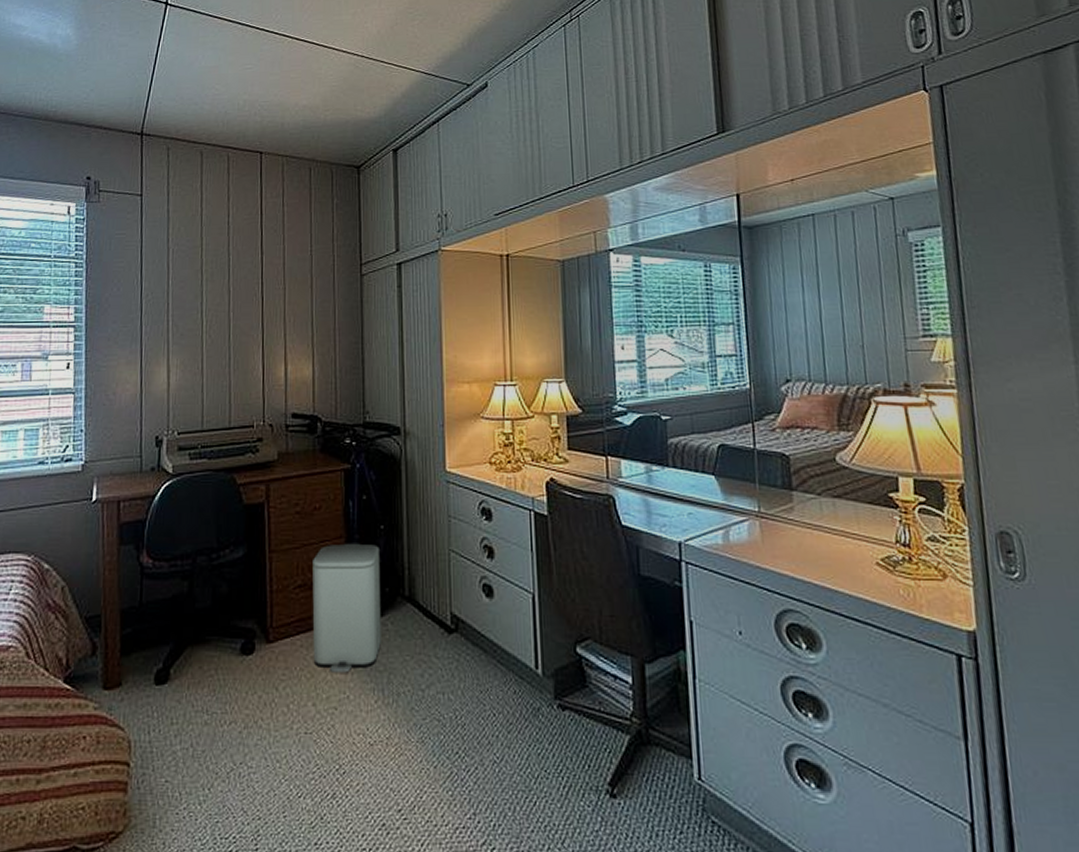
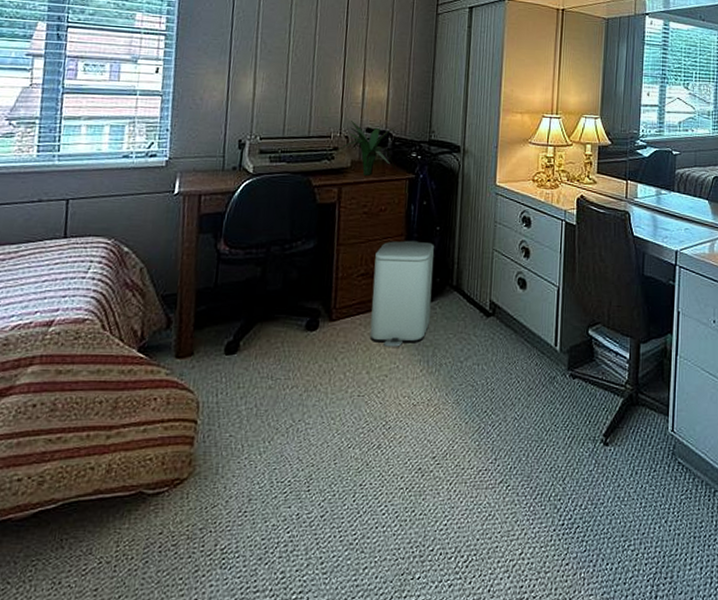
plant: none [261,405,331,469] -> present [337,121,401,176]

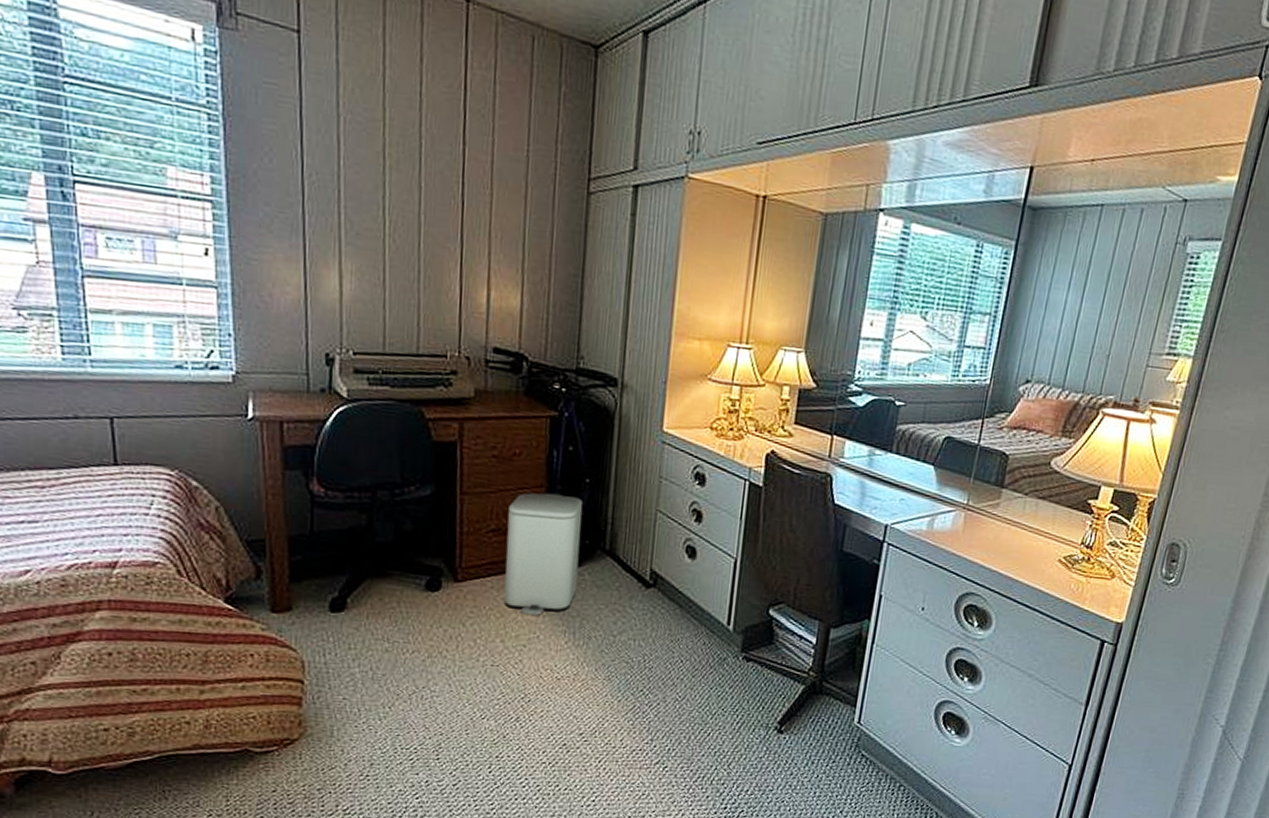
plant: present [337,121,401,176] -> none [455,336,540,410]

